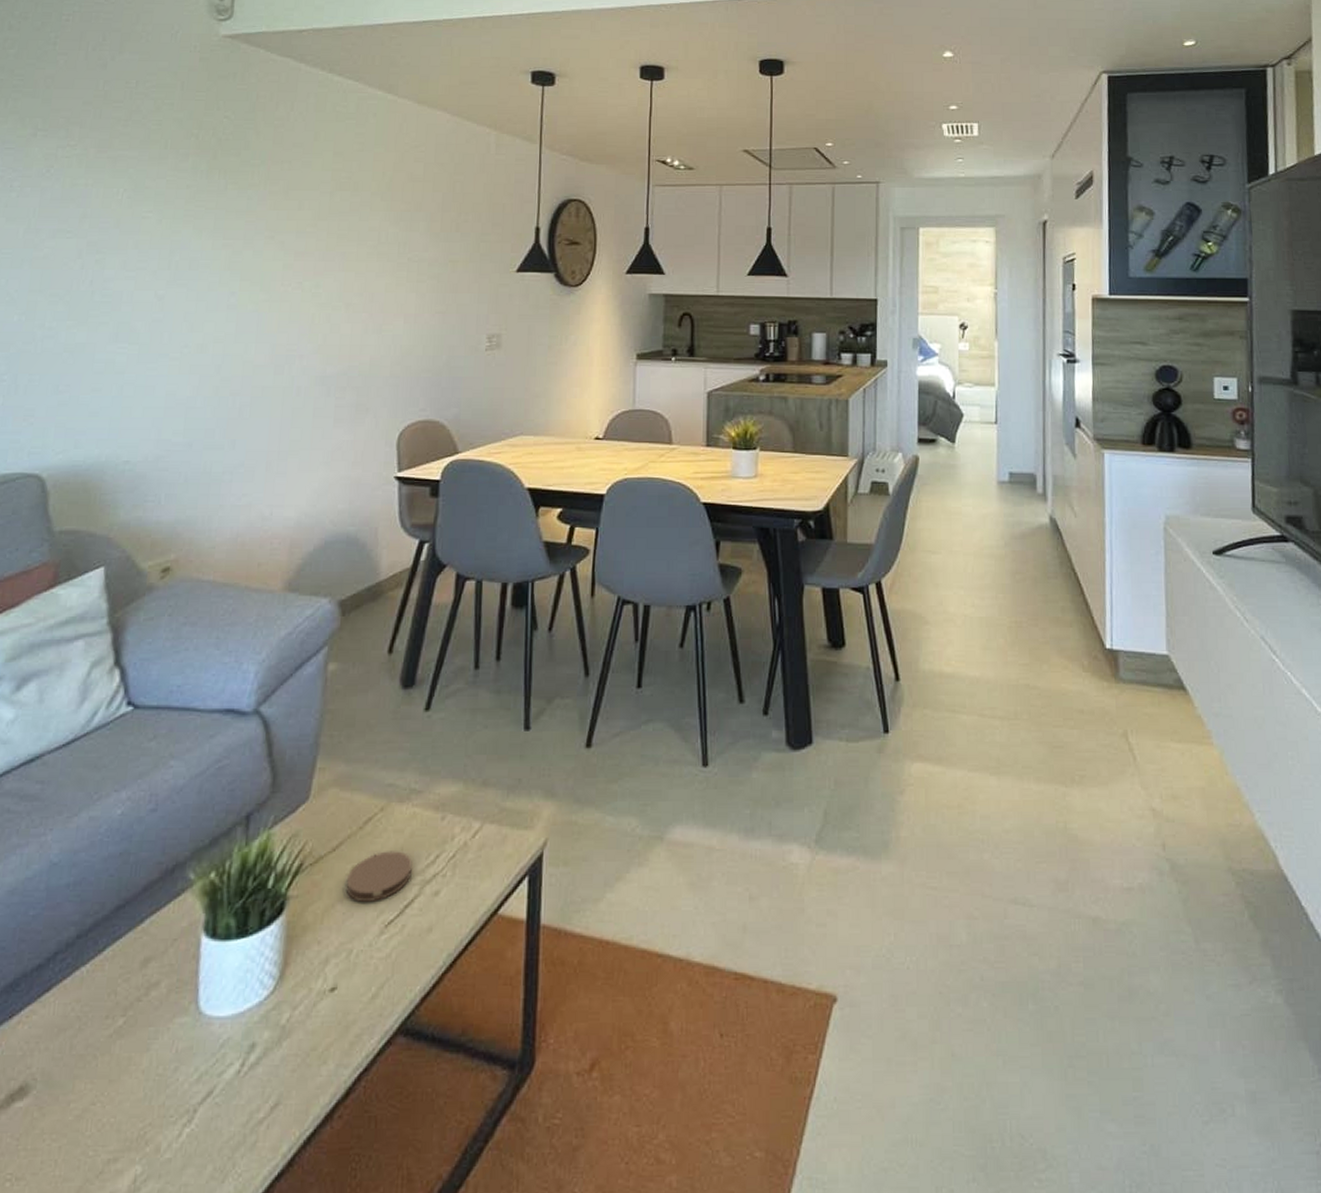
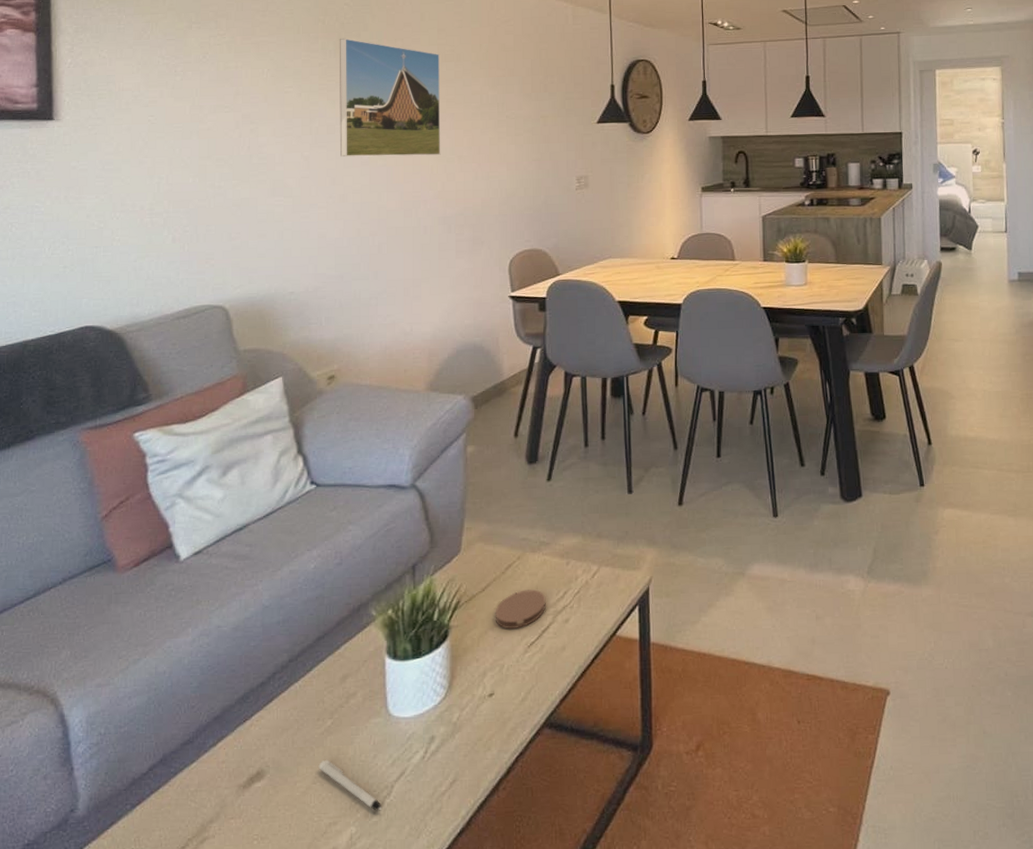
pen: none [101,1071,180,1144] -> present [318,759,382,811]
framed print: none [203,156,334,301] -> present [339,38,441,157]

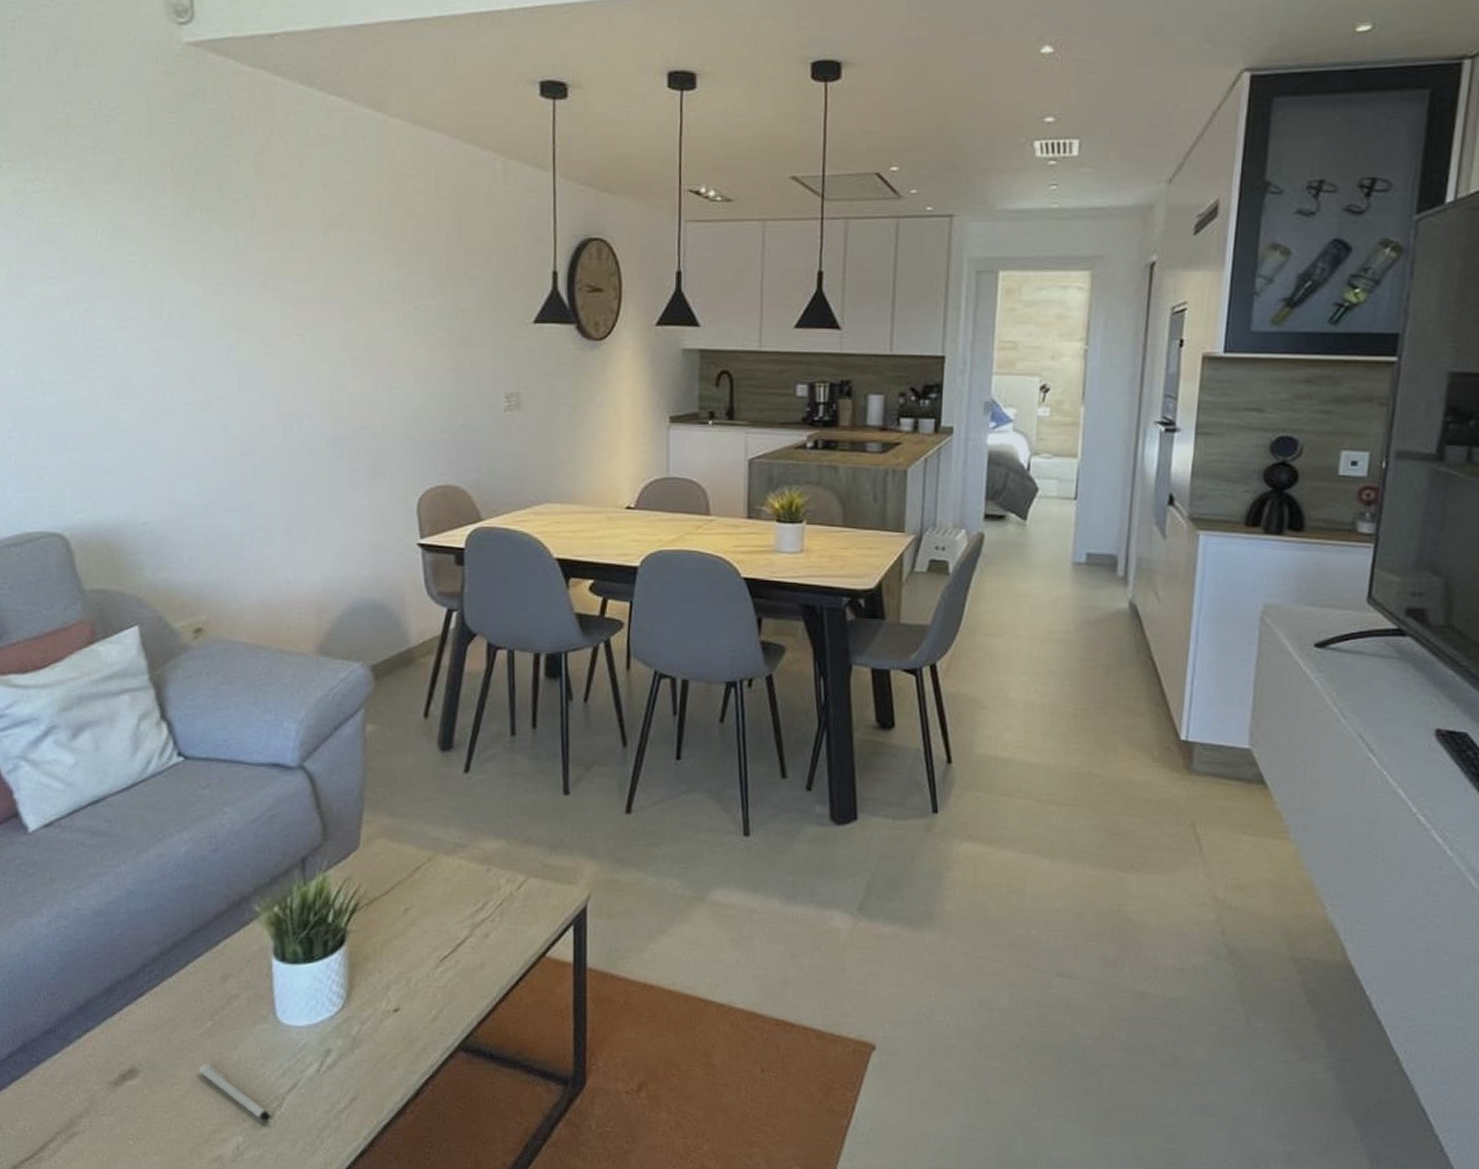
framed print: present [339,38,441,157] -> none [194,190,329,355]
coaster: present [495,589,546,630] -> none [400,896,462,940]

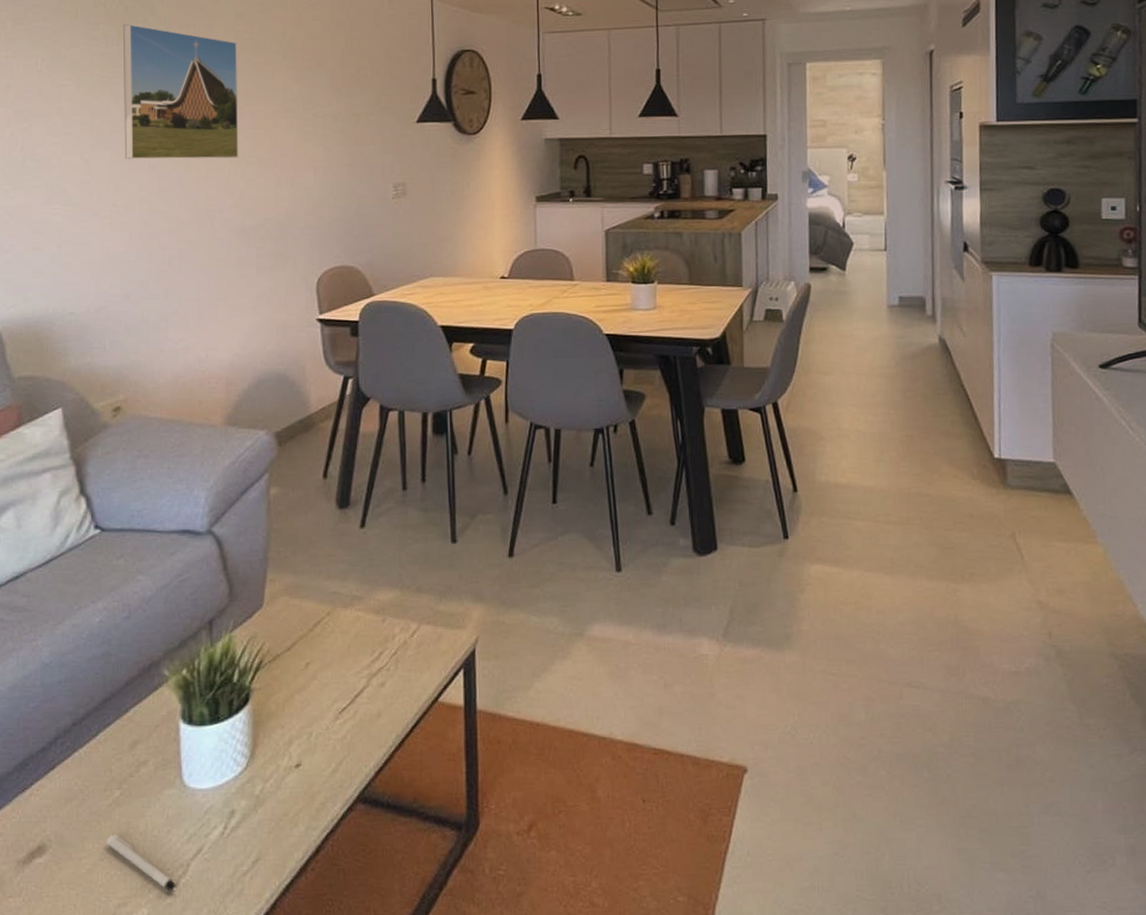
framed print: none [194,190,329,355] -> present [124,23,239,160]

